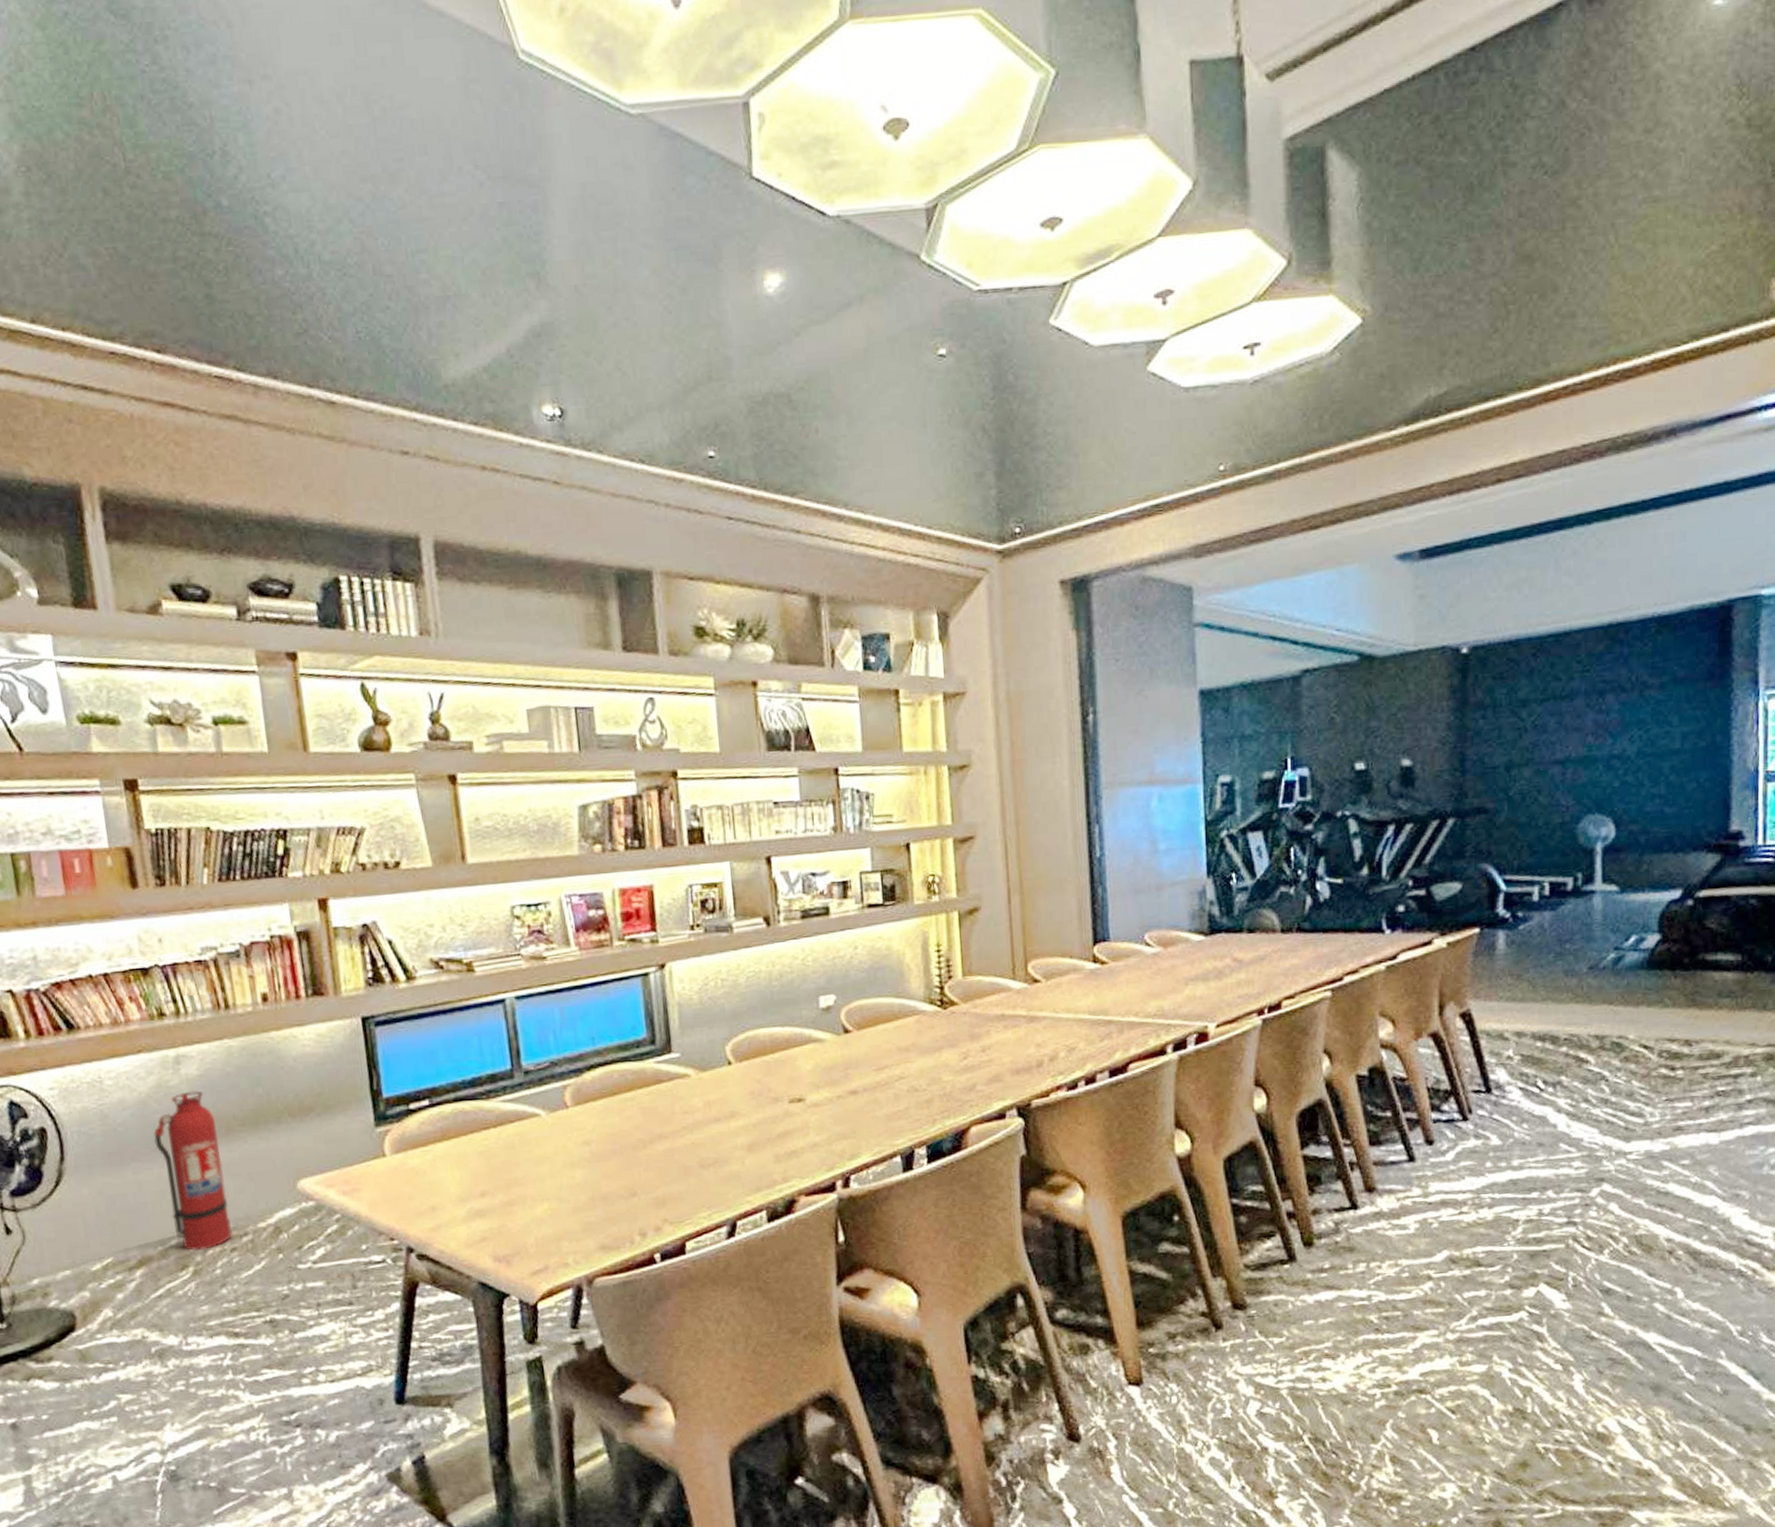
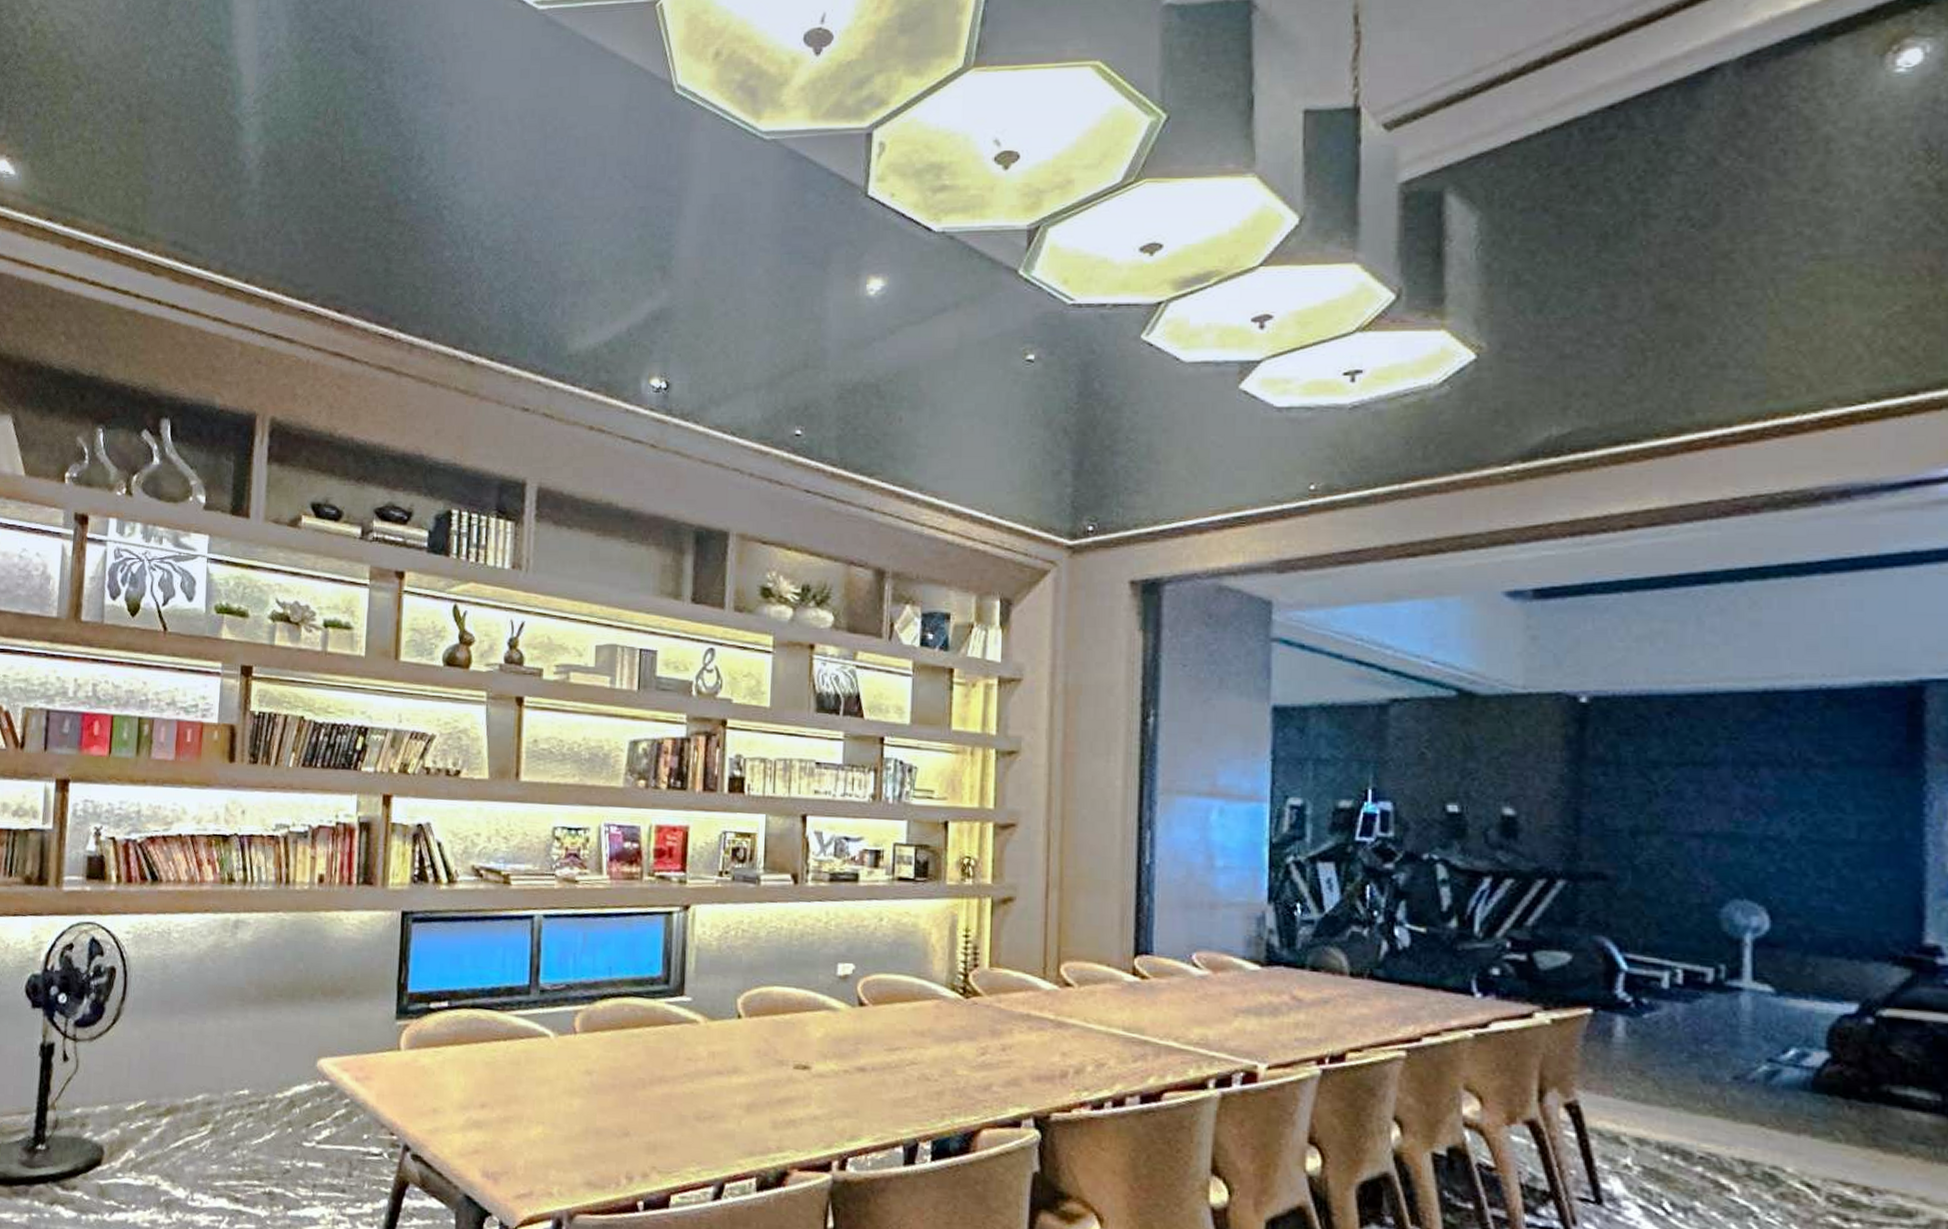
fire extinguisher: present [153,1090,233,1251] -> none [202,955,258,1110]

